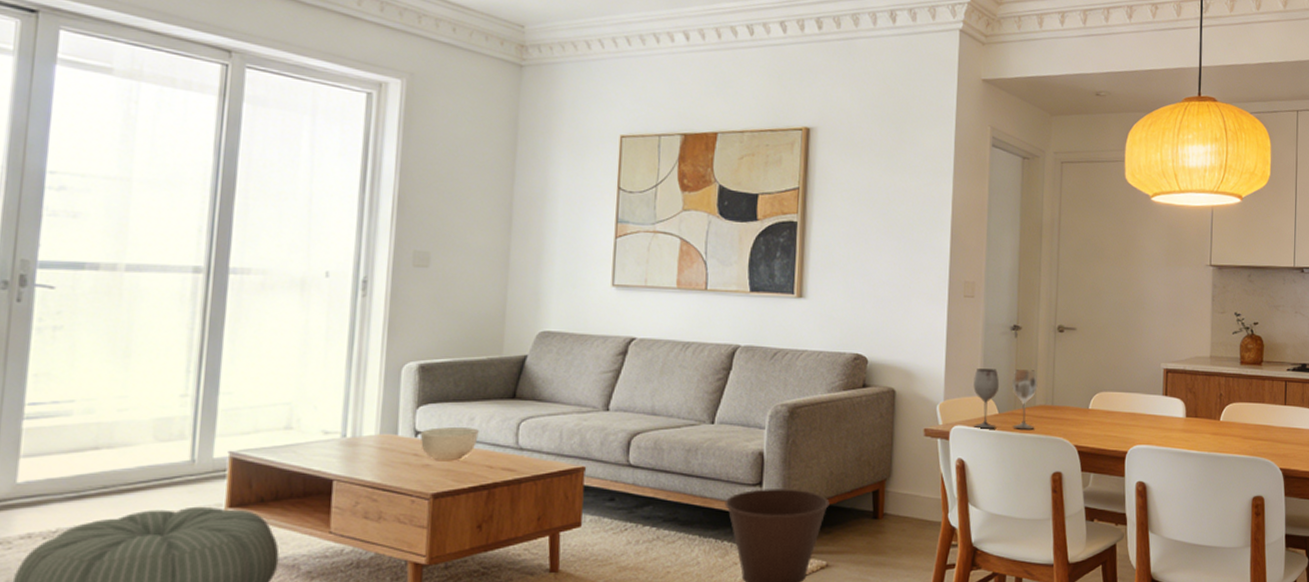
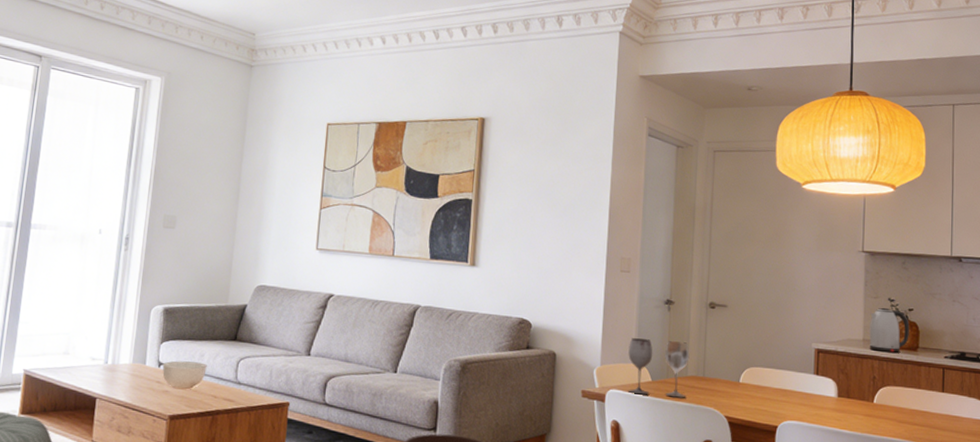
kettle: none [1216,322,1255,369] -> present [869,307,910,353]

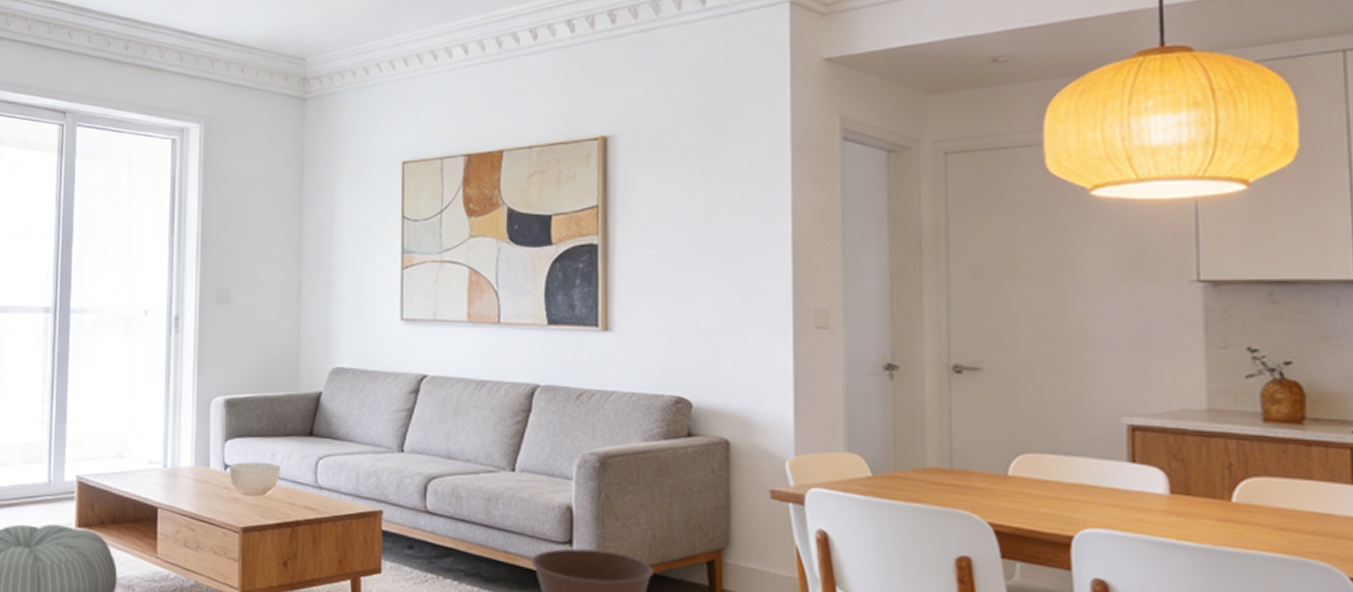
wineglass: present [628,338,690,398] -> none [834,418,928,499]
kettle: present [869,307,910,353] -> none [1217,361,1288,428]

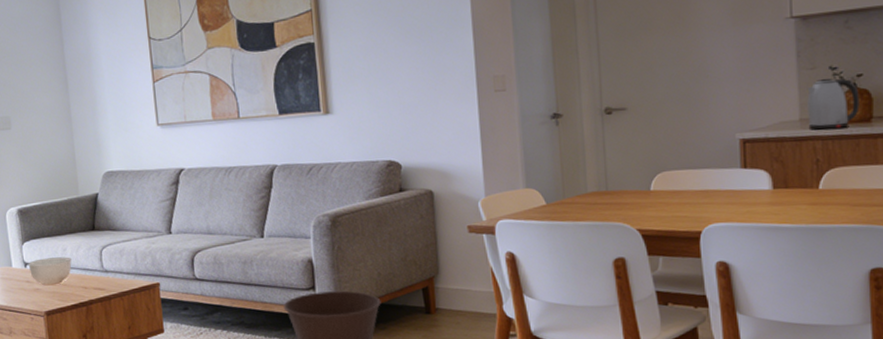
kettle: none [1217,361,1288,428] -> present [807,78,860,130]

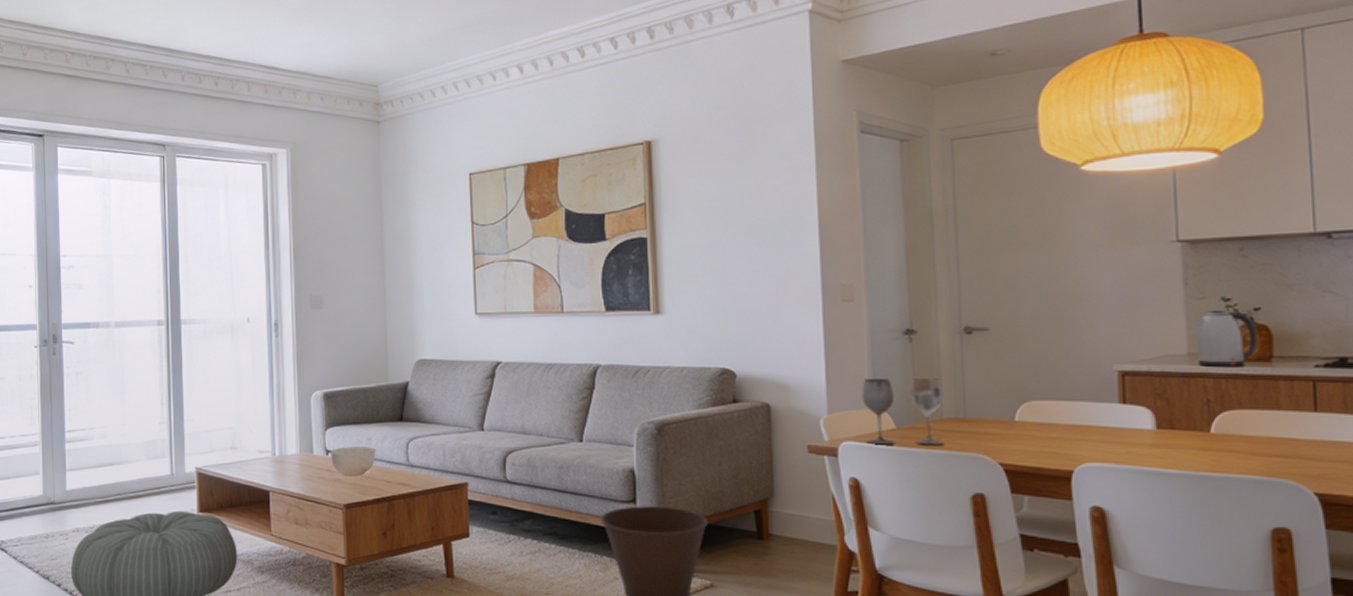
wineglass: none [515,157,589,221] -> present [862,378,944,445]

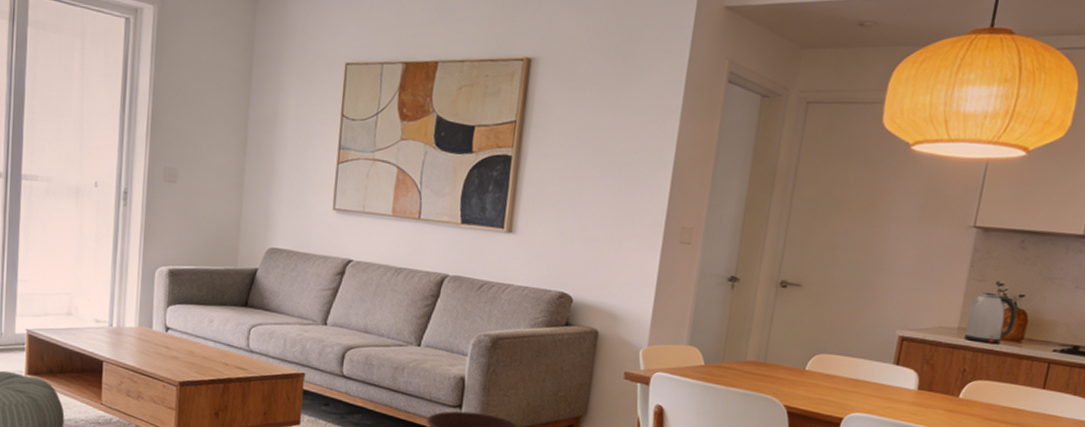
bowl: present [330,447,376,477] -> none [170,326,217,356]
wineglass: present [862,378,944,445] -> none [677,317,752,385]

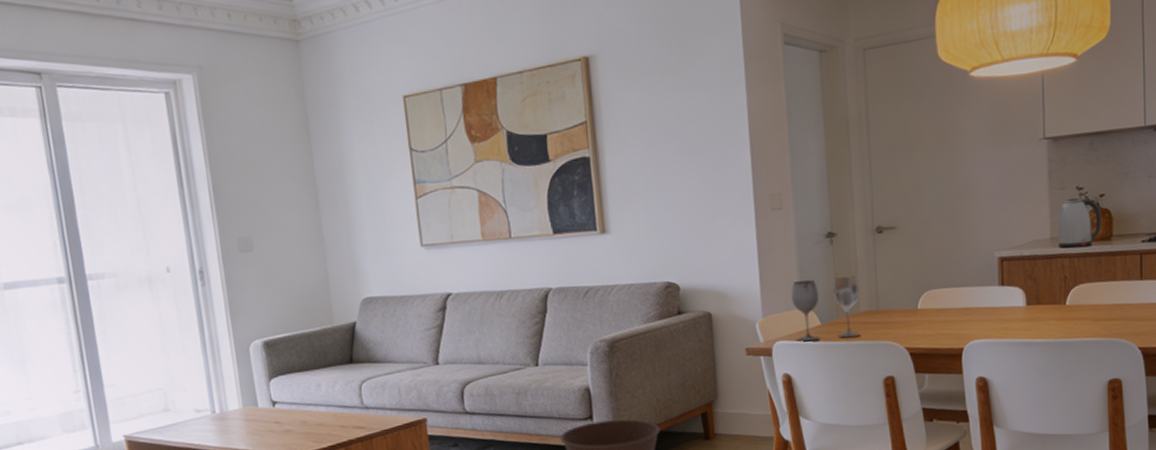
wineglass: none [677,317,752,385] -> present [791,276,861,342]

